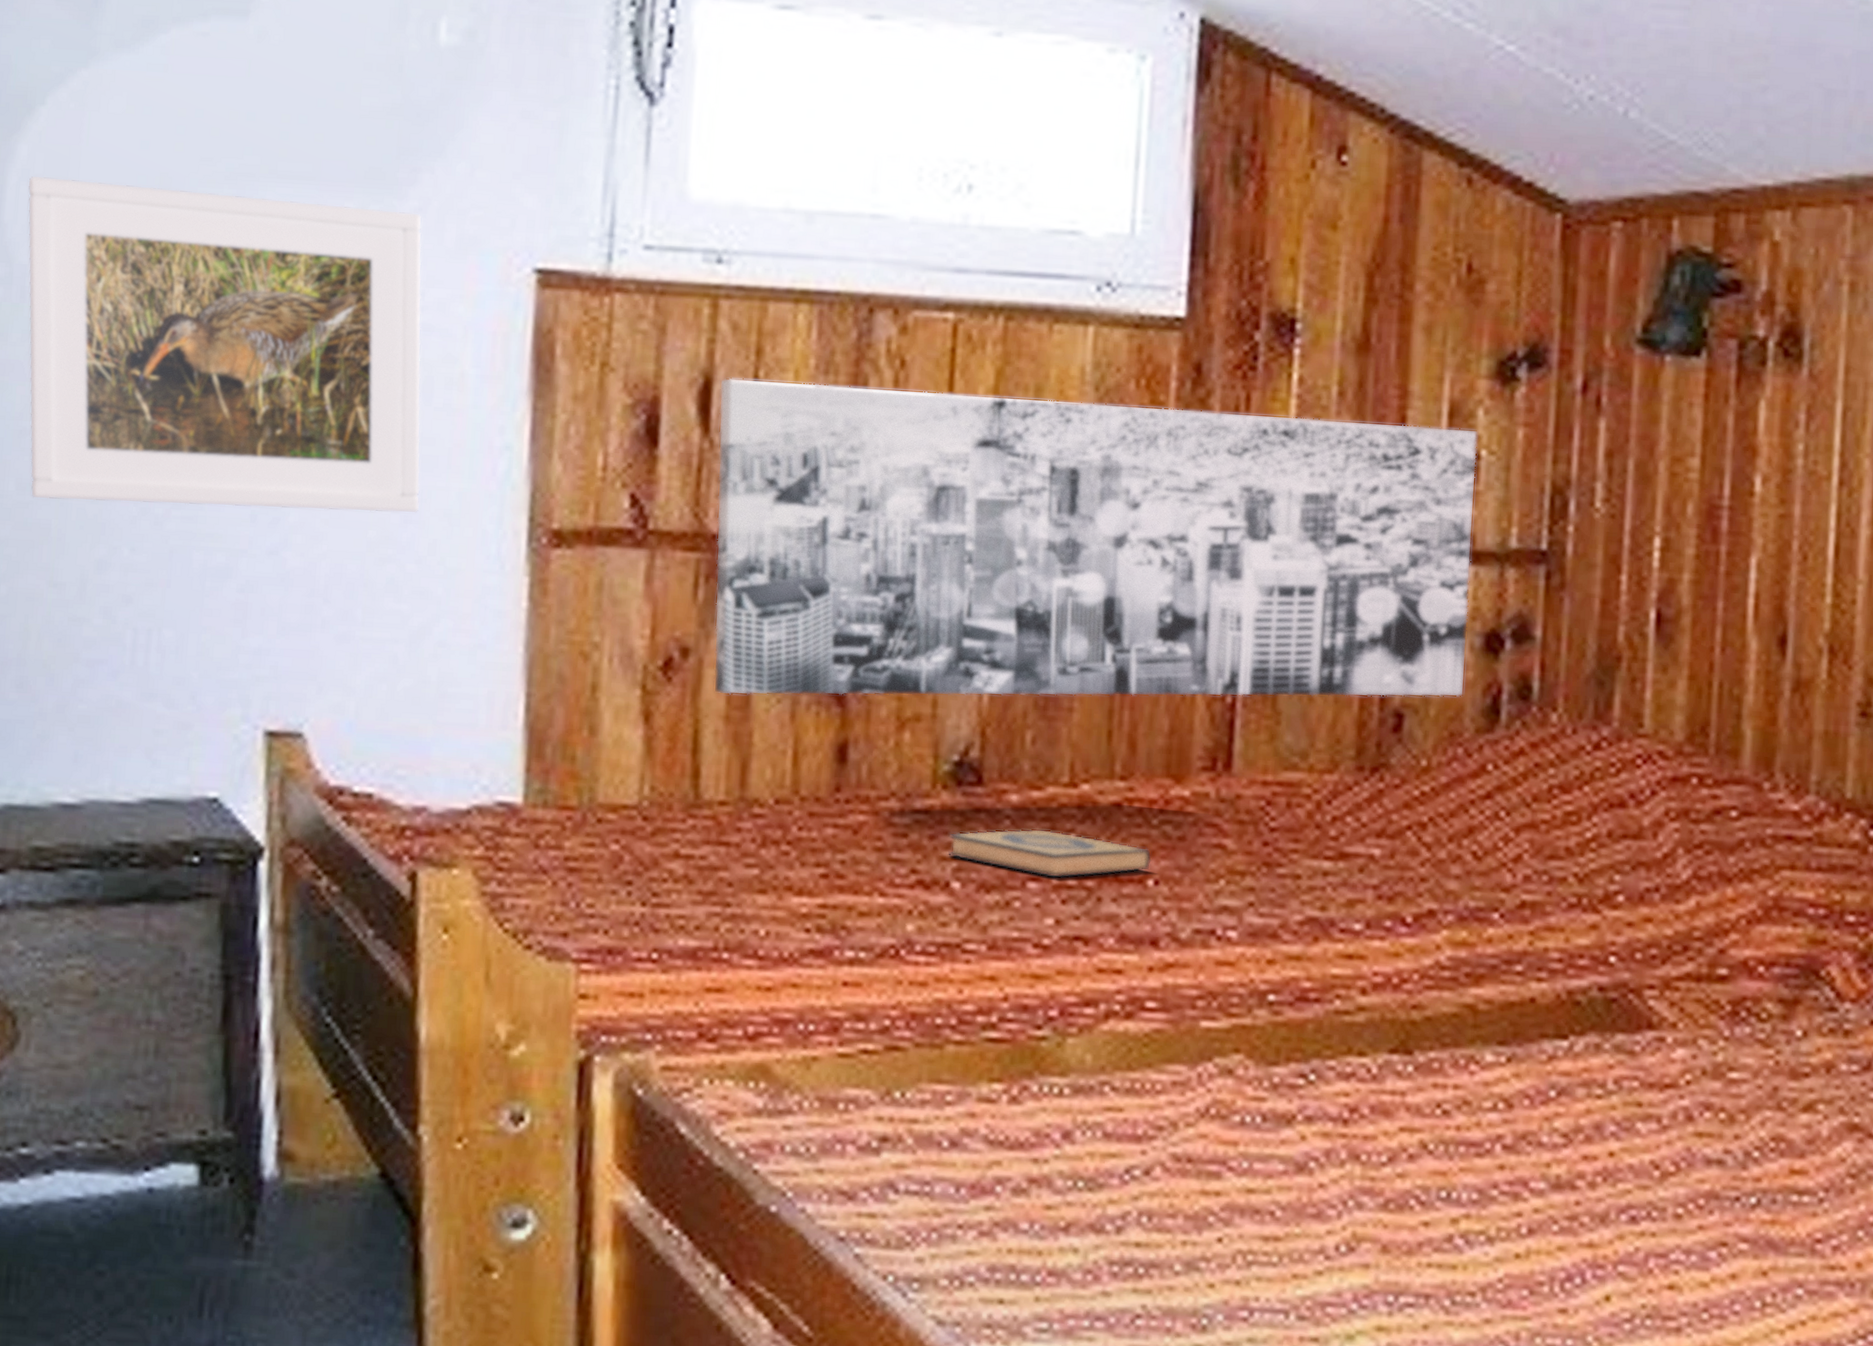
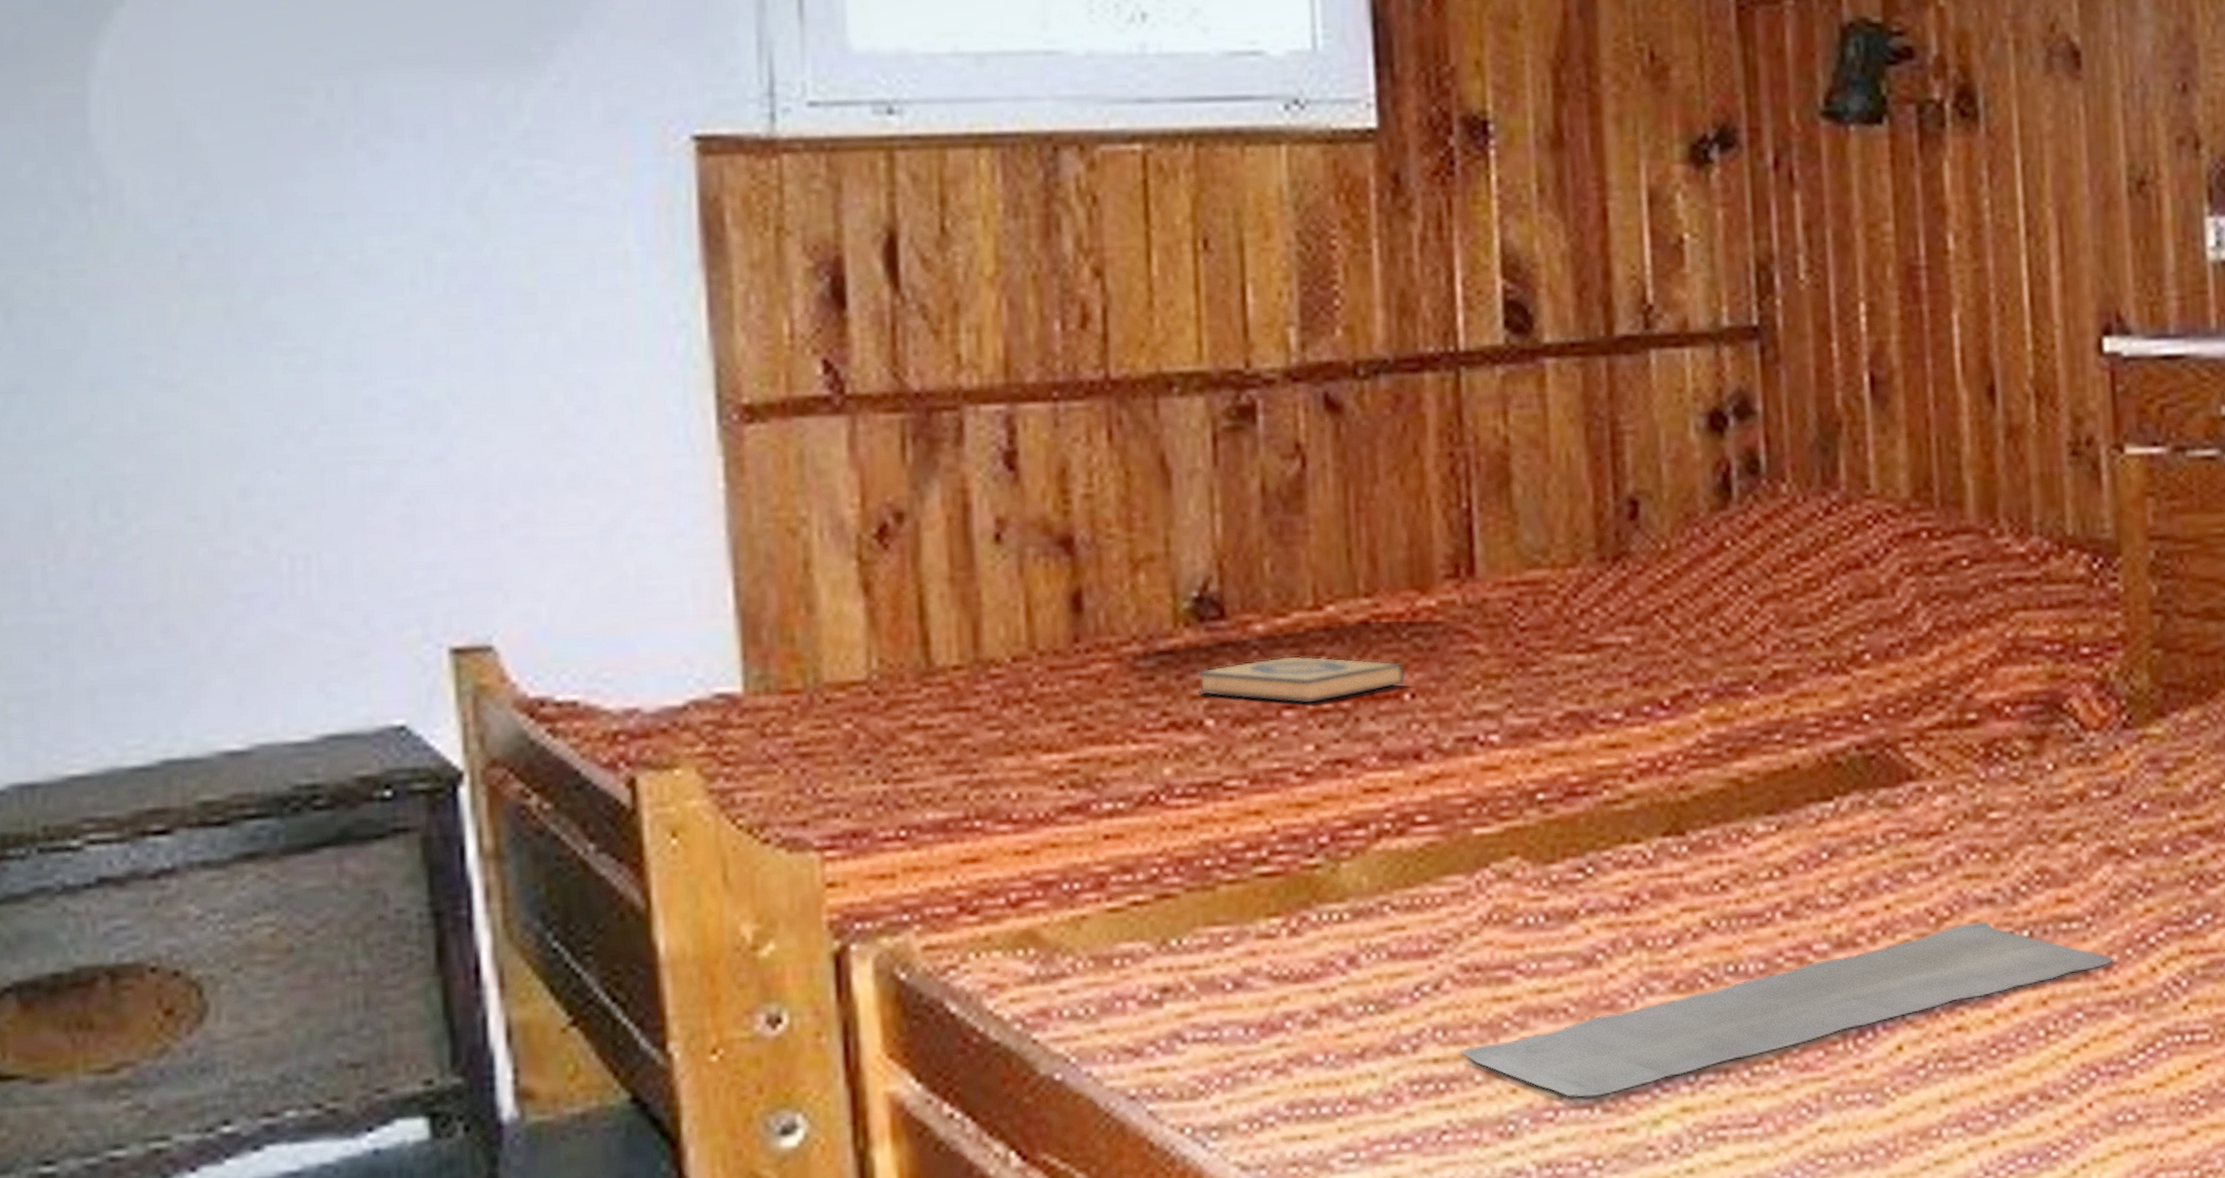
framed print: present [27,176,422,513] -> none [114,82,596,428]
wall art: present [713,377,1478,698] -> none [906,214,1695,556]
bath mat: none [1162,1181,1844,1303] -> present [1459,921,2115,1098]

